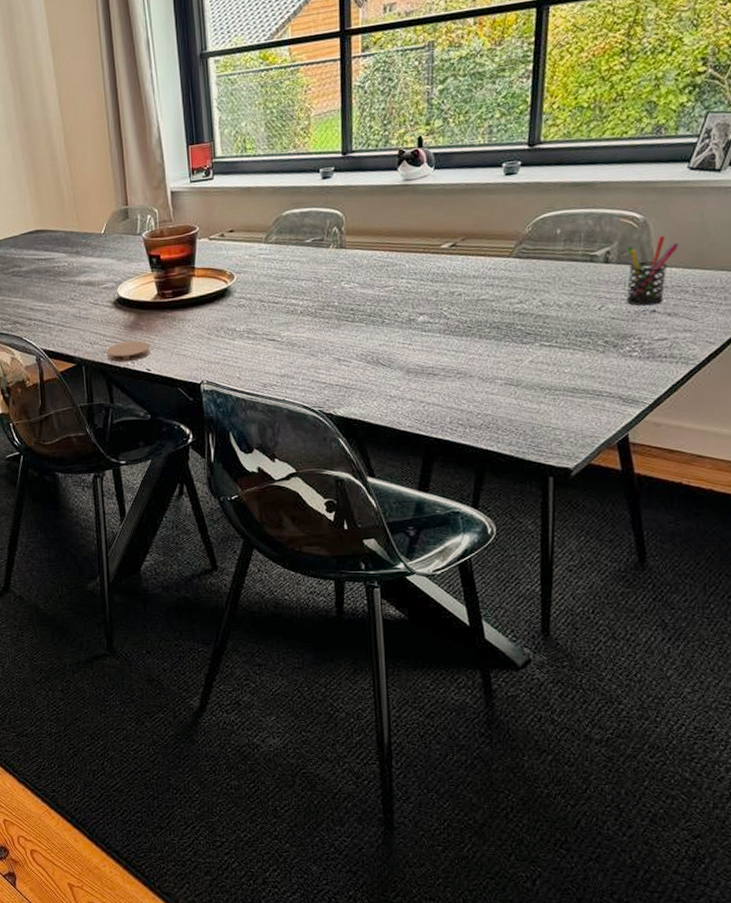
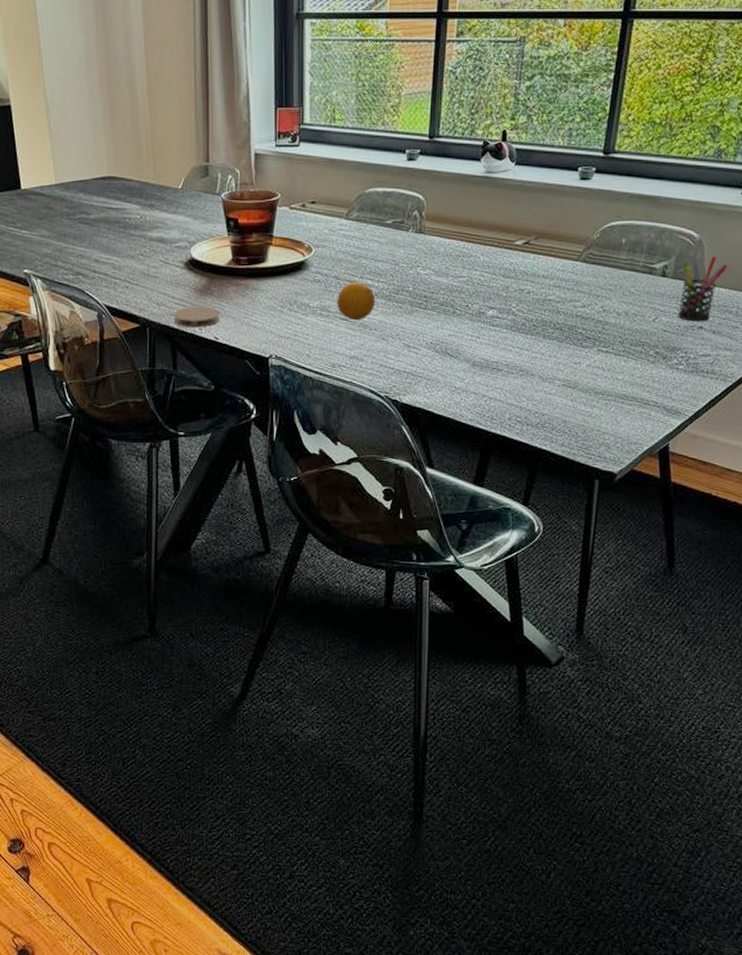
fruit: none [263,302,302,340] -> present [337,282,376,321]

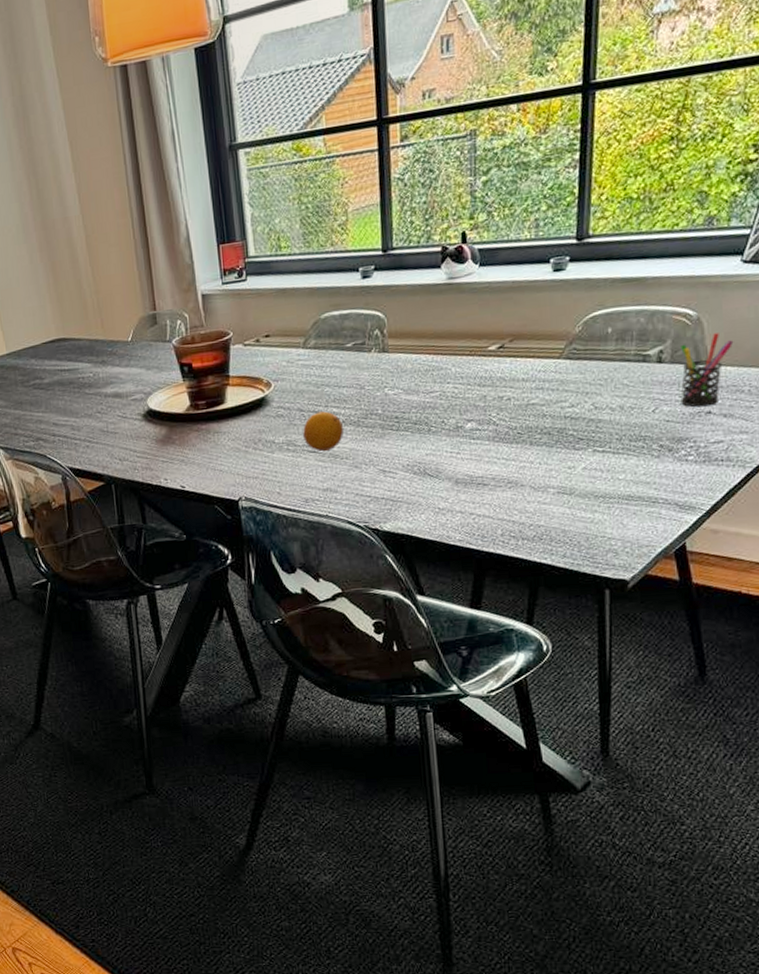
coaster: present [173,306,221,328] -> none [137,455,185,480]

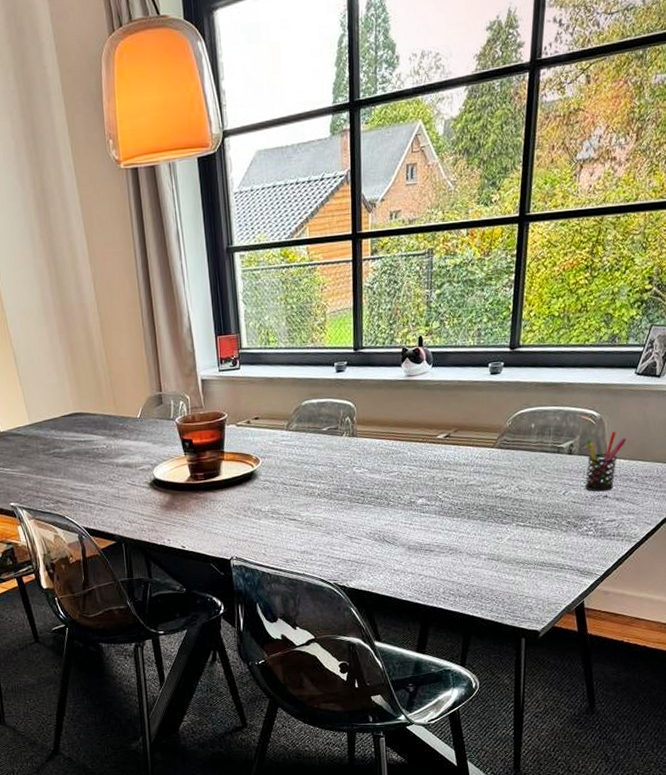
fruit: present [303,411,344,452] -> none [285,485,319,520]

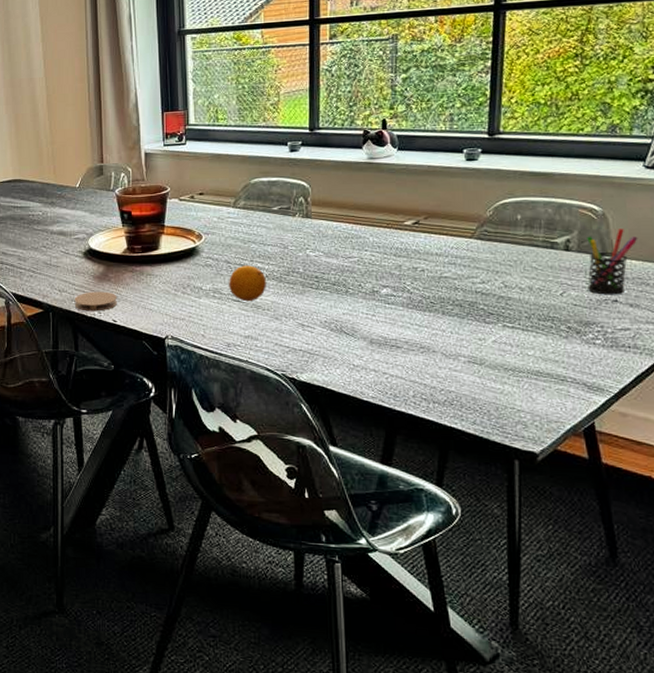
coaster: none [144,519,185,540] -> present [74,291,118,311]
fruit: none [285,485,319,520] -> present [229,265,267,302]

